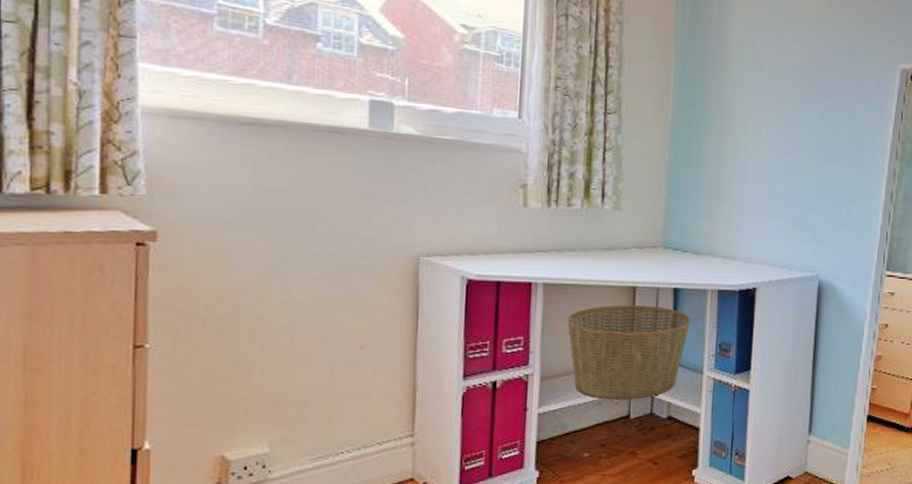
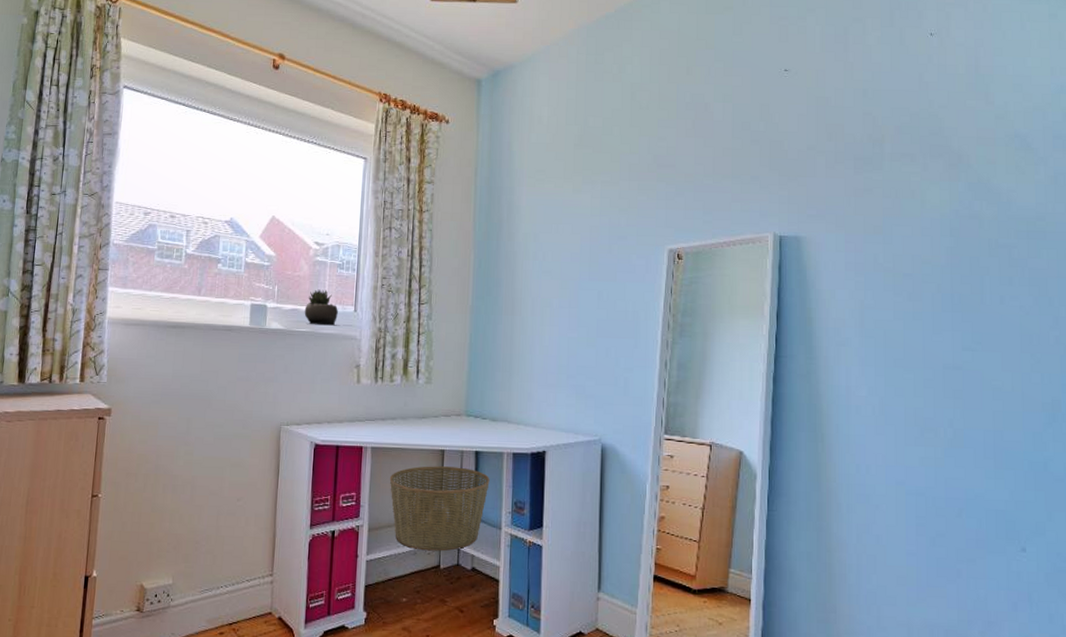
succulent plant: none [448,86,500,135] -> present [304,289,341,326]

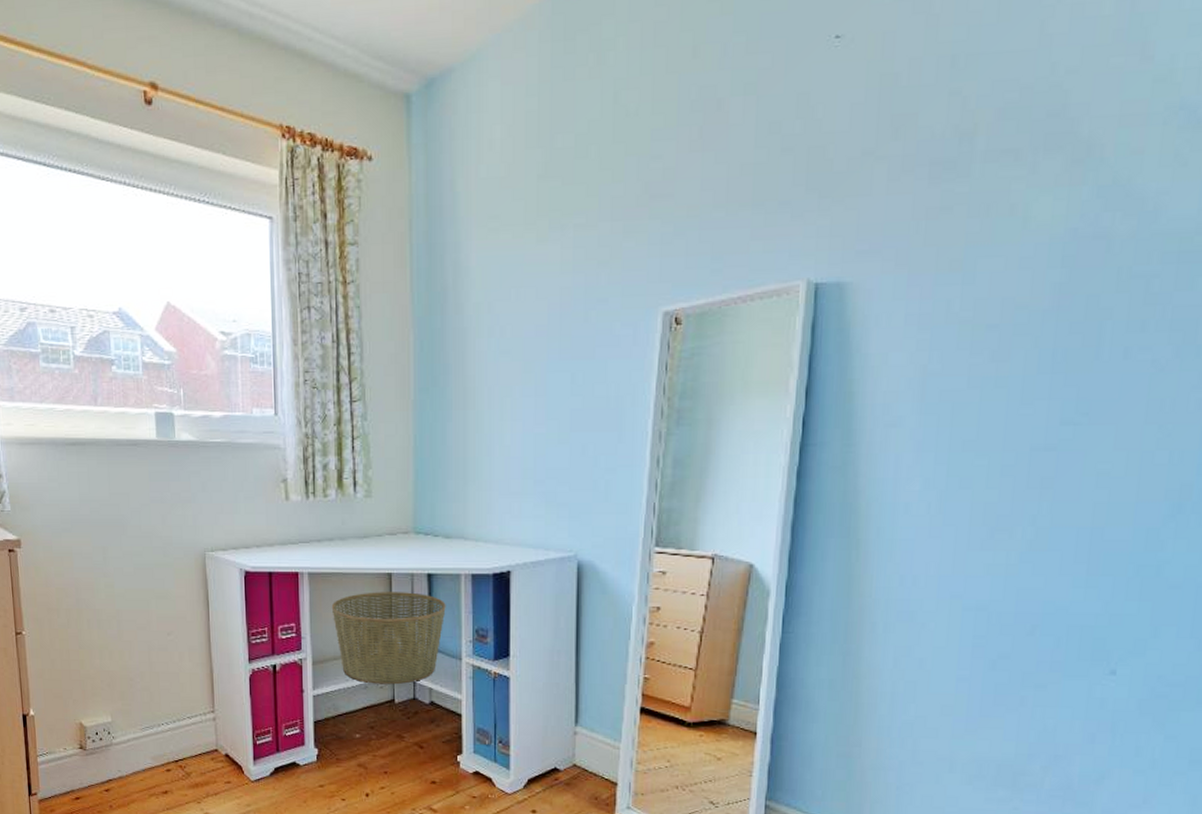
succulent plant: present [304,289,341,326] -> none [217,390,260,434]

